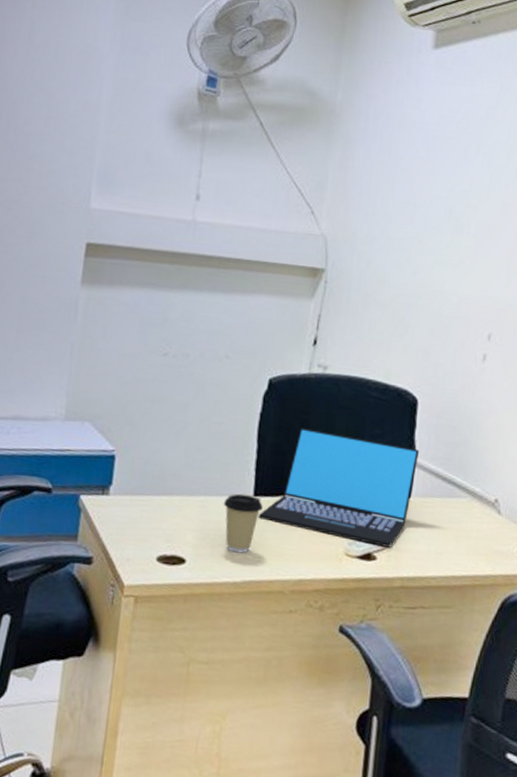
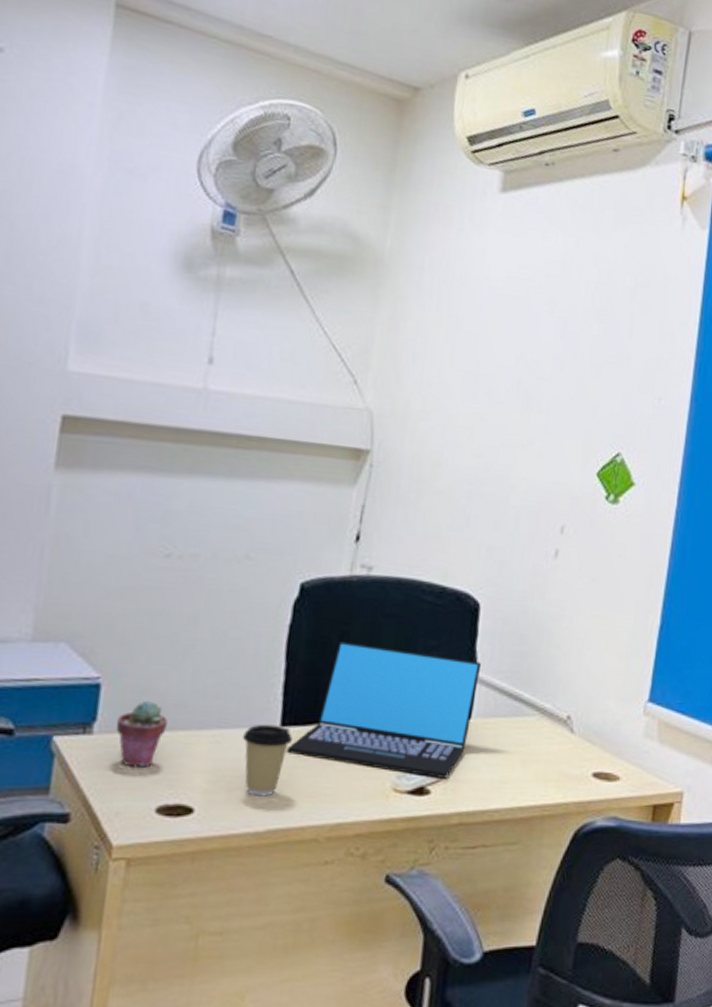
potted succulent: none [127,470,166,524] -> present [116,700,168,768]

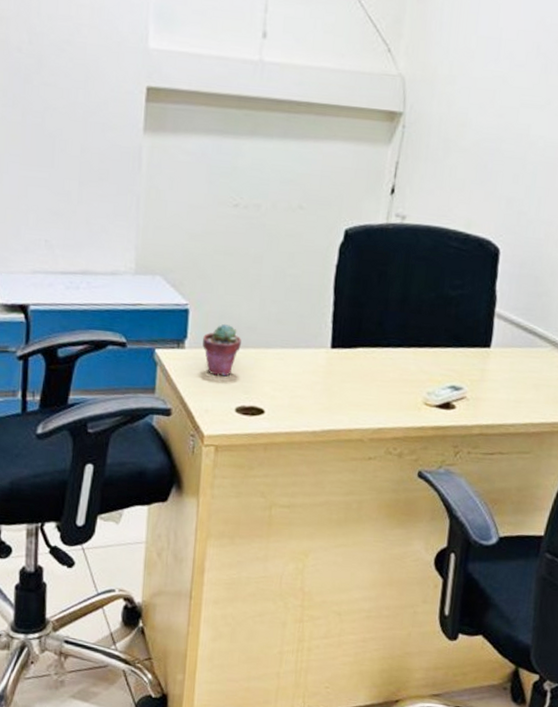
coffee cup: present [242,724,292,797] -> none [300,345,341,404]
laptop: present [286,641,482,778] -> none [336,279,501,397]

